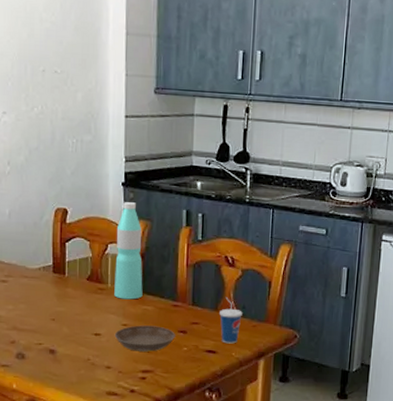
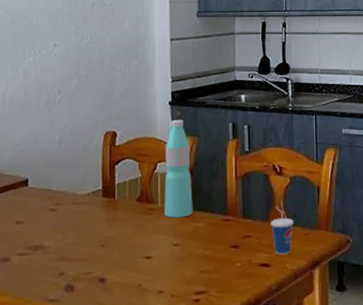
saucer: present [114,325,175,352] -> none [166,243,228,272]

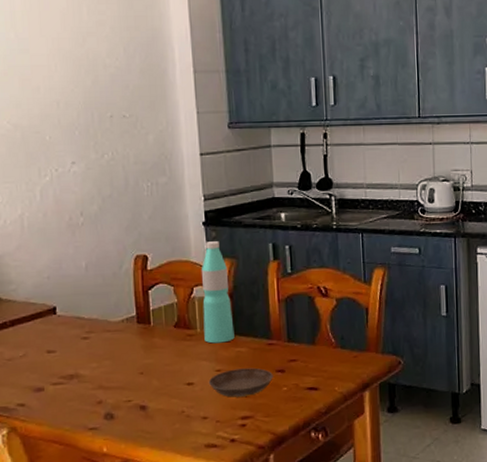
saucer: none [166,243,228,272] -> present [208,368,273,397]
cup: present [271,206,294,255] -> none [317,328,342,378]

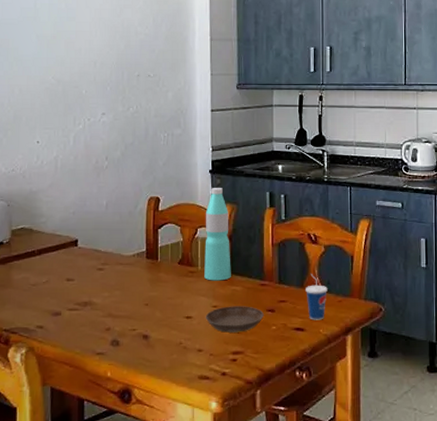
cup: none [317,328,342,378] -> present [306,273,328,320]

